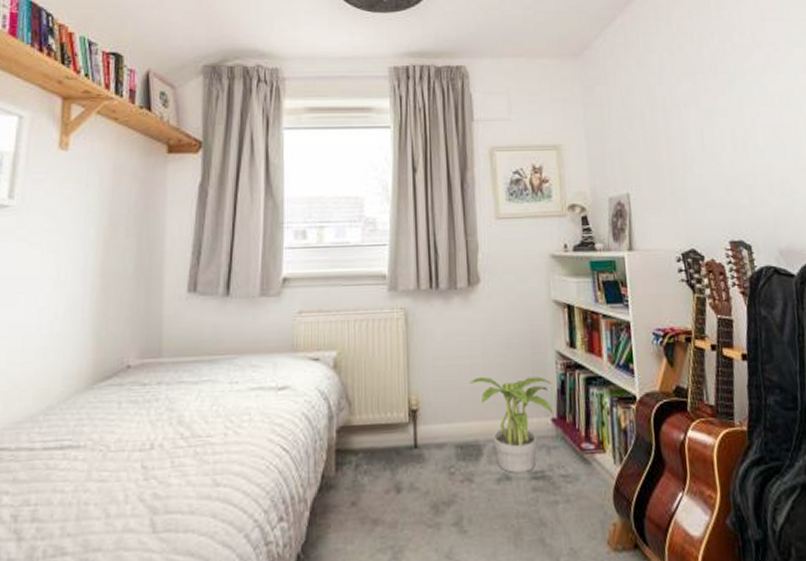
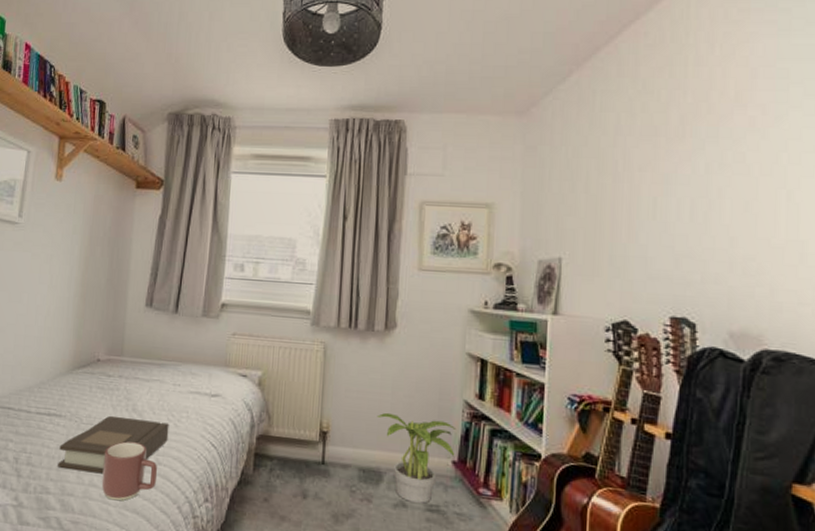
book: none [77,431,227,516] -> present [58,415,169,474]
mug: none [140,463,215,545] -> present [101,441,157,501]

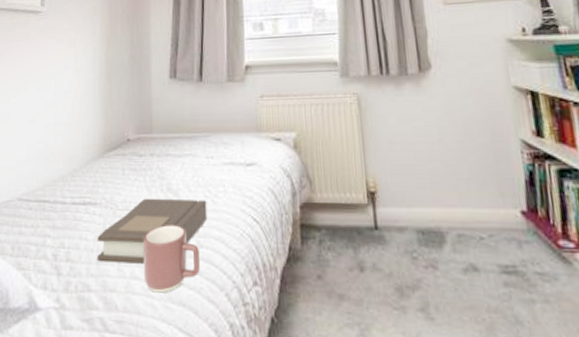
potted plant: present [376,412,457,504] -> none [426,163,523,266]

